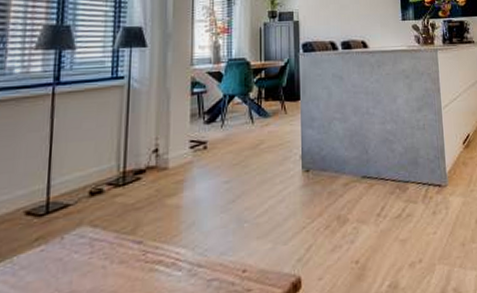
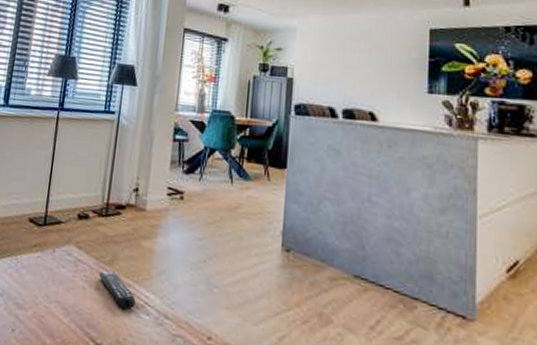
remote control: none [119,238,166,275] -> present [98,270,136,310]

